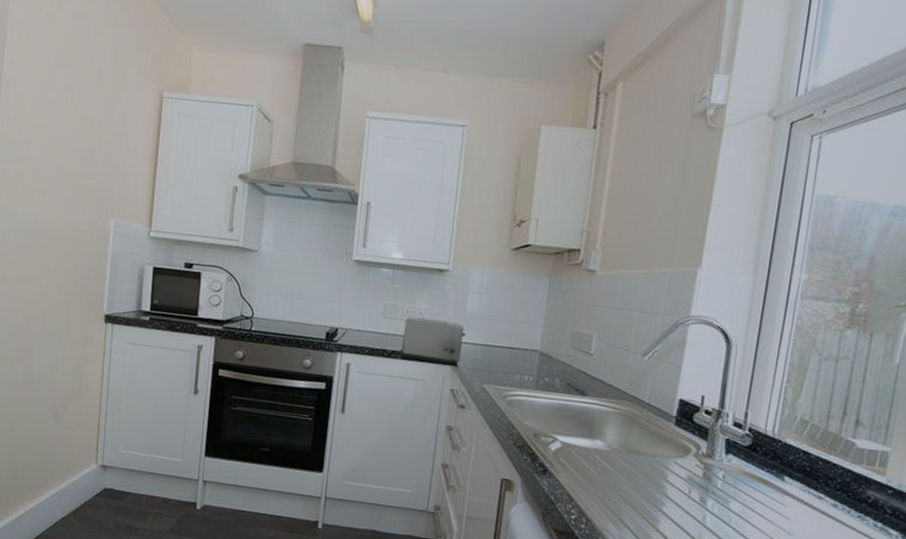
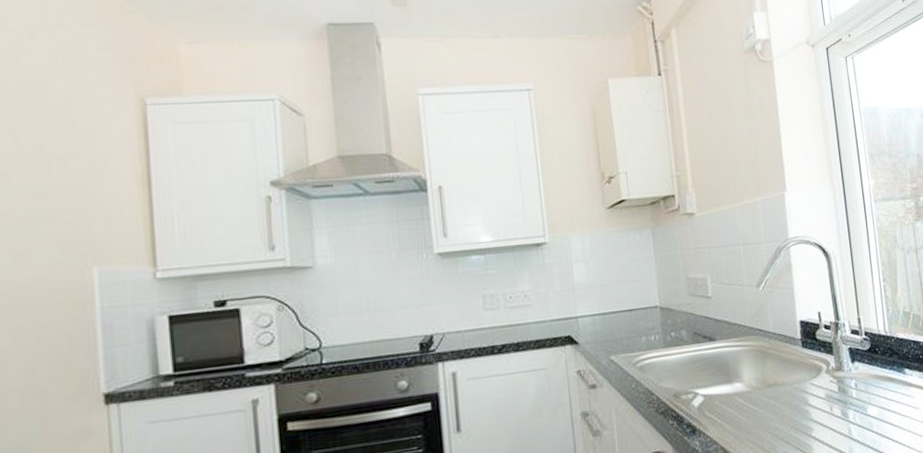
toaster: present [400,316,466,366] -> none [510,296,580,351]

